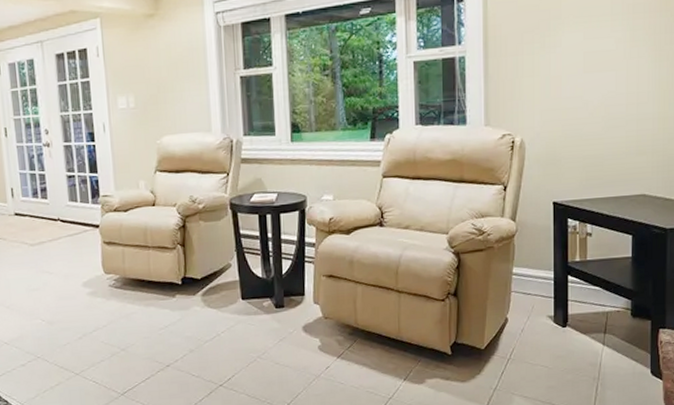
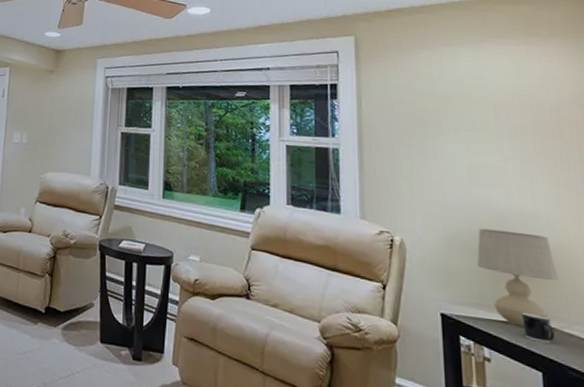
table lamp: none [587,111,653,200] -> present [477,228,559,328]
mug: none [619,185,644,210] -> present [521,311,555,343]

